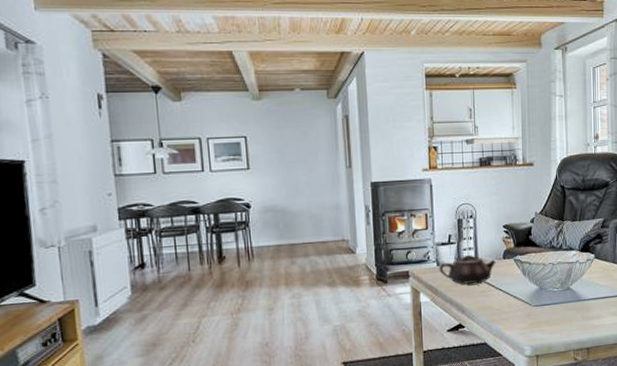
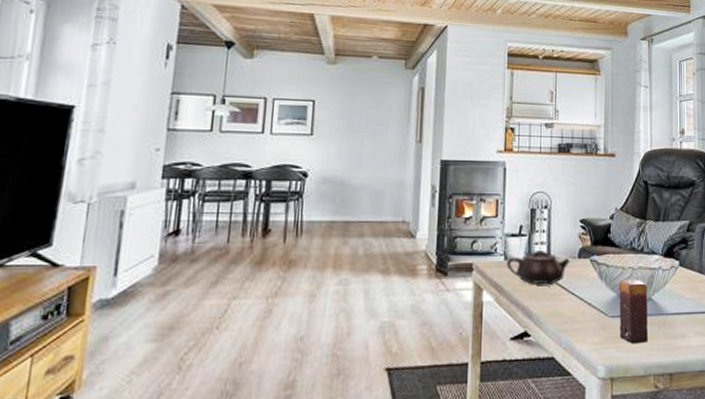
candle: none [541,273,568,327] -> present [619,279,649,344]

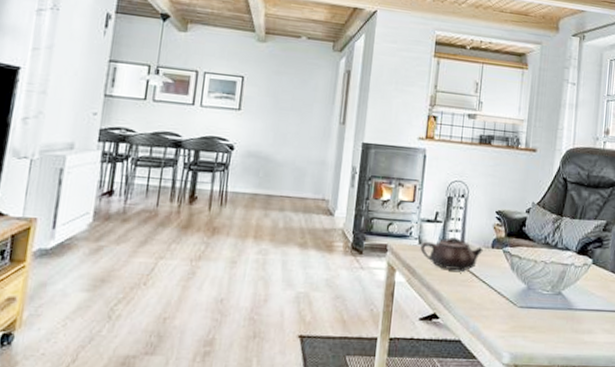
candle: present [619,279,649,344] -> none [526,272,558,336]

